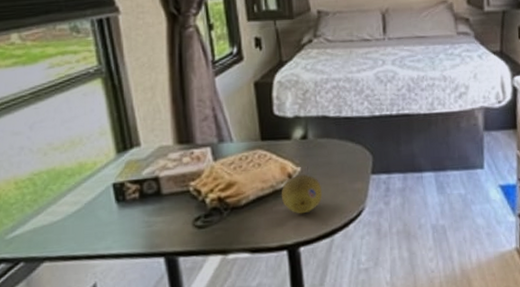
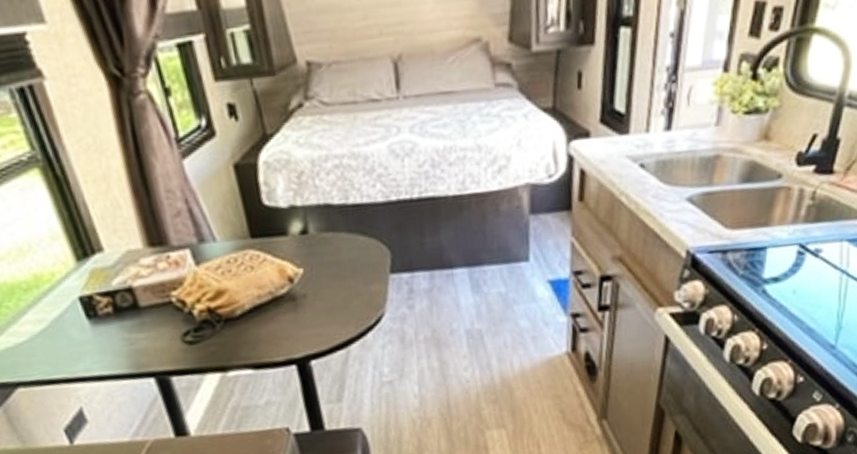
fruit: present [281,174,323,214] -> none [282,276,333,324]

